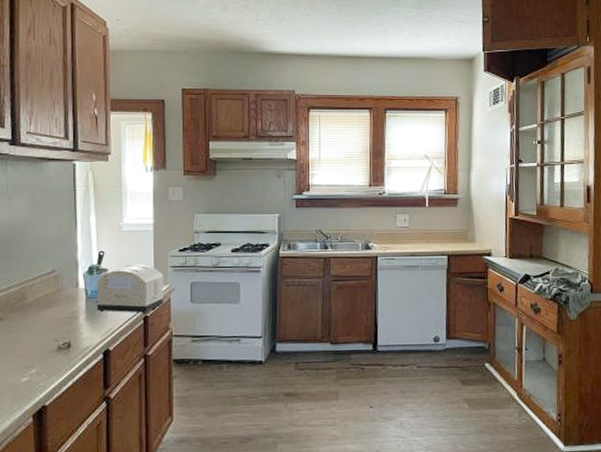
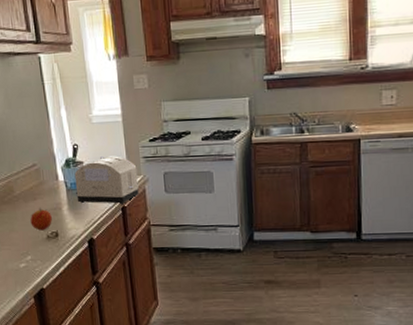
fruit: none [41,315,66,341] -> present [30,207,52,231]

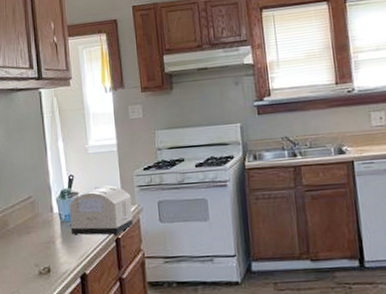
fruit: present [30,207,52,231] -> none [23,241,45,267]

